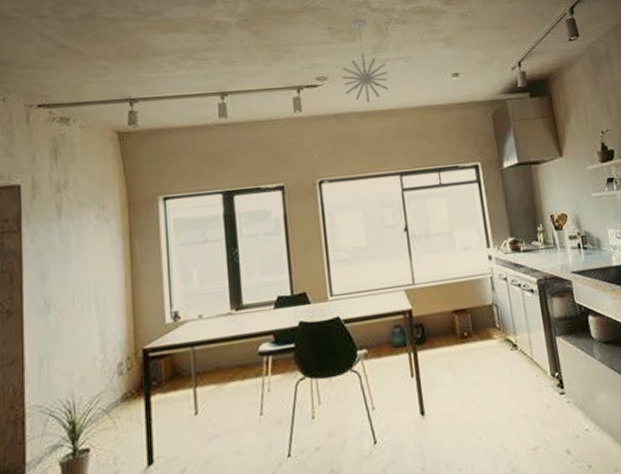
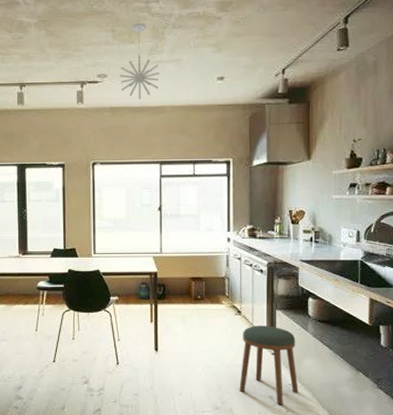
stool: none [523,357,598,461] -> present [239,326,298,406]

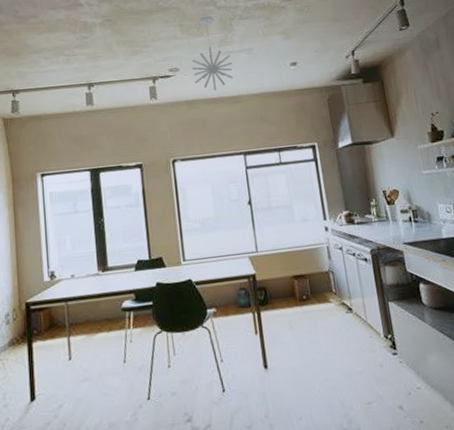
stool: present [239,326,298,406] -> none [358,321,429,416]

